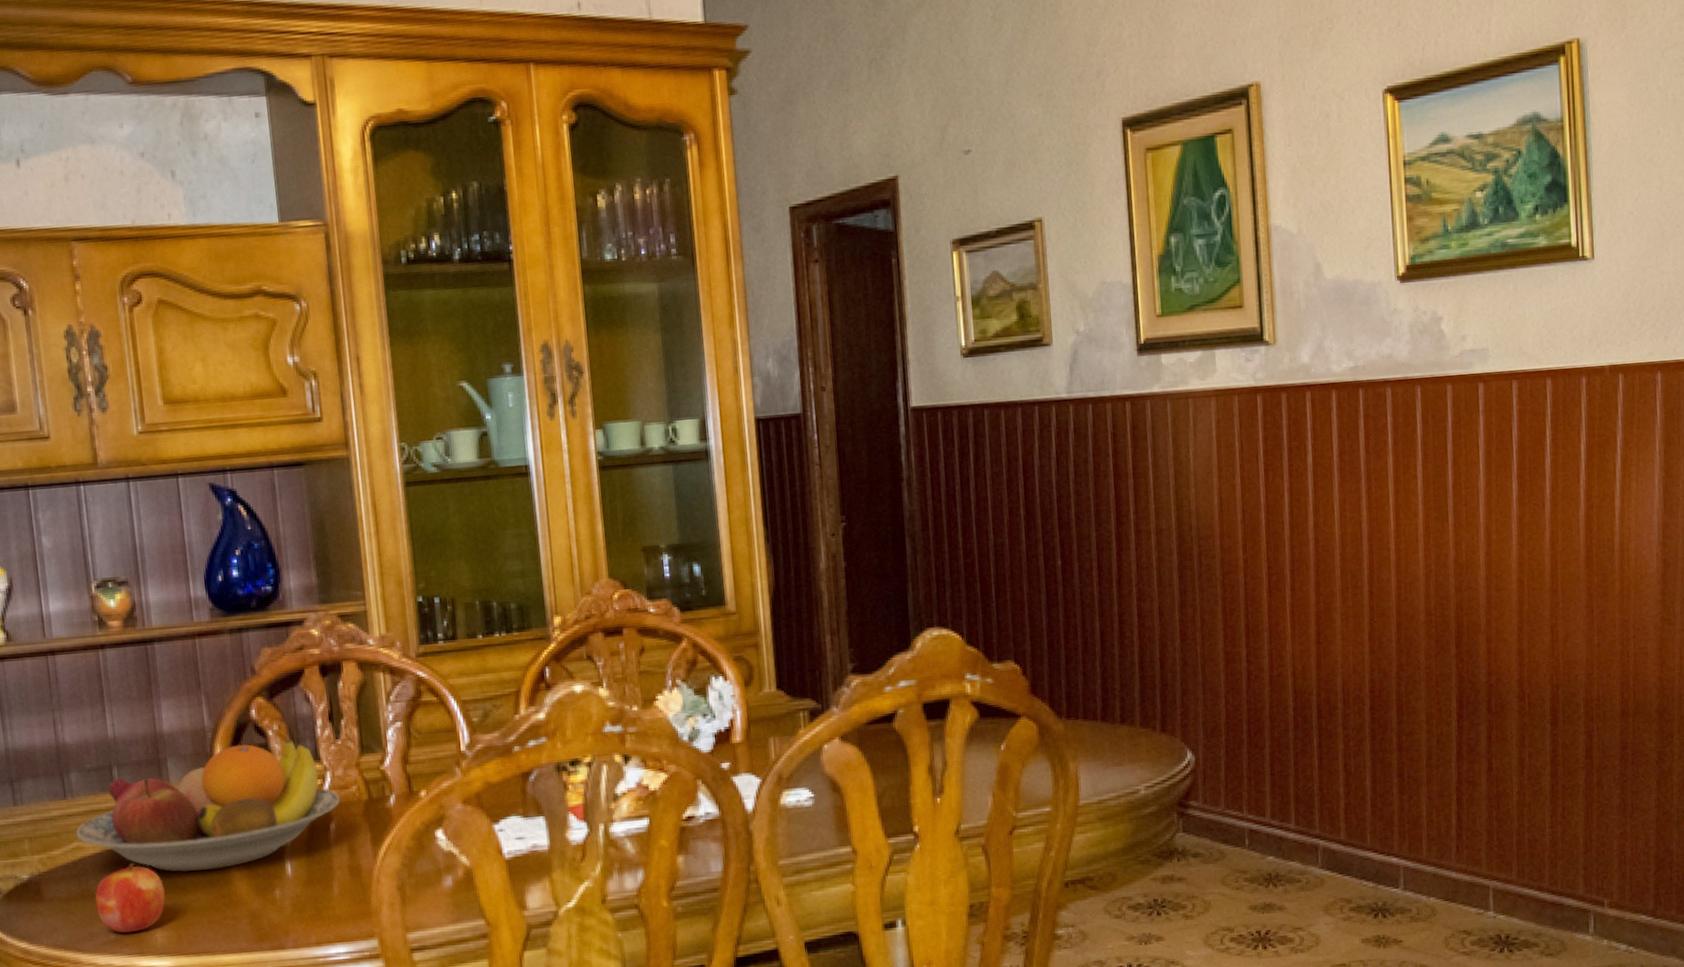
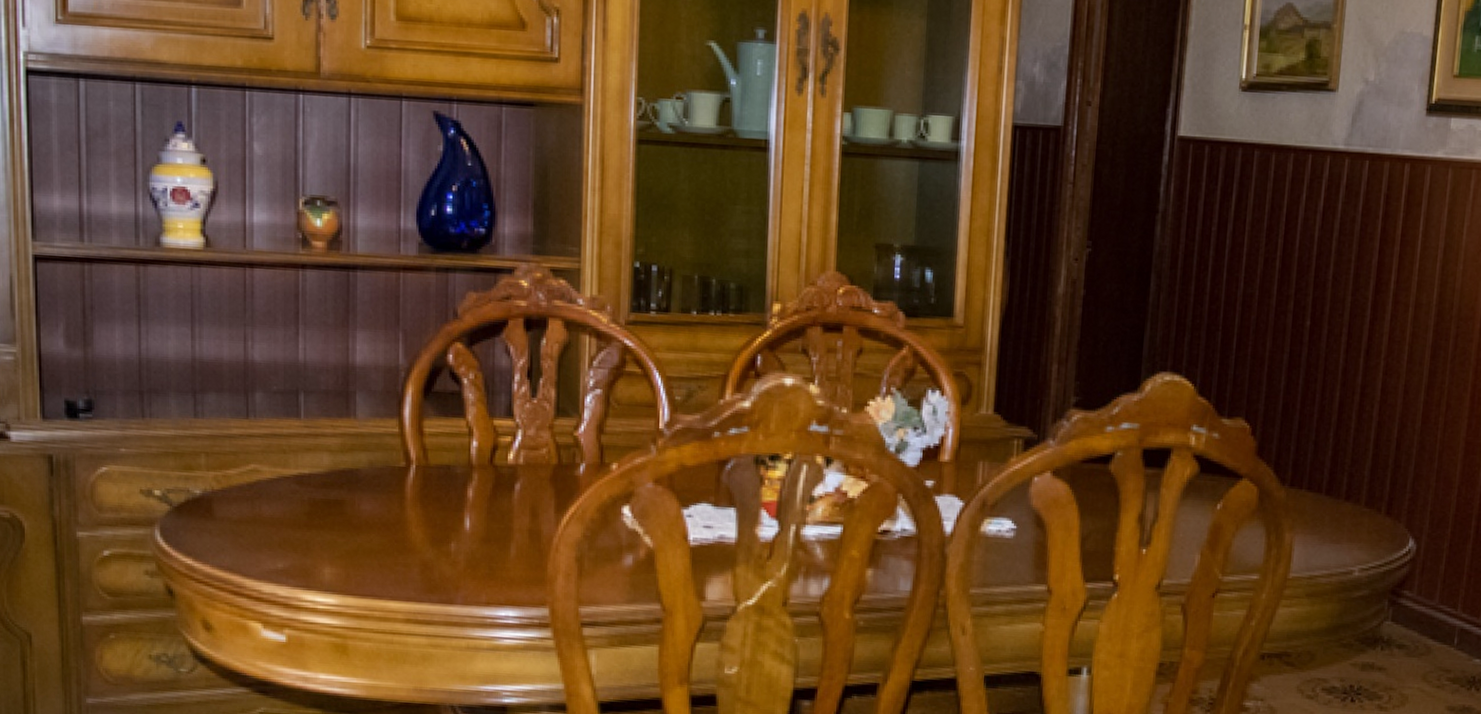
fruit bowl: present [76,738,340,873] -> none [254,388,529,513]
apple: present [94,862,166,933] -> none [266,493,339,565]

